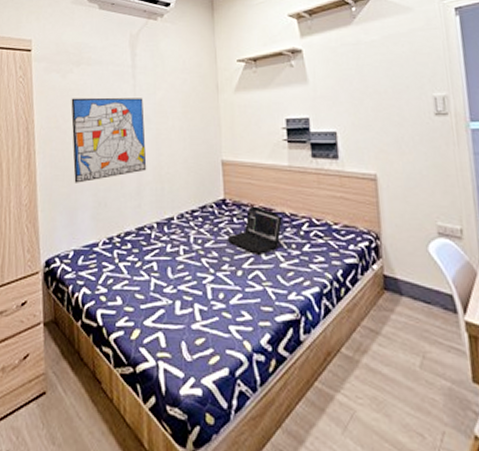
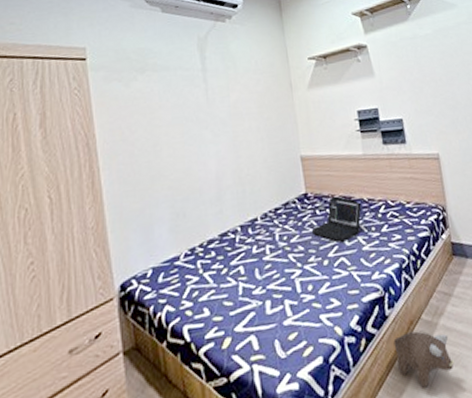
wall art: present [71,97,147,183] -> none [137,101,226,197]
plush toy: none [307,363,377,427] -> present [393,331,455,388]

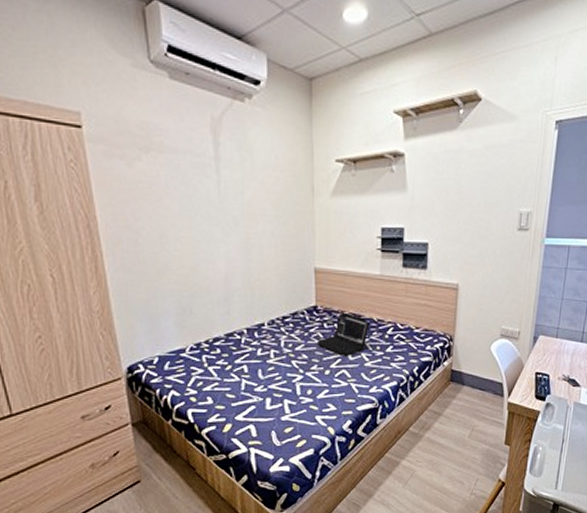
plush toy: present [393,331,455,388] -> none [380,439,432,483]

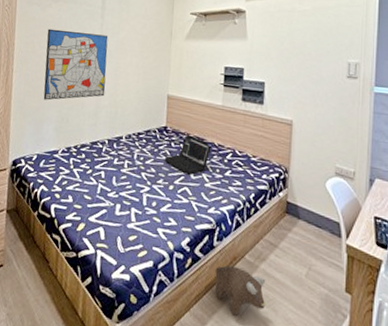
wall art: none [141,192,235,289] -> present [43,28,108,100]
plush toy: none [380,439,432,483] -> present [215,265,268,316]

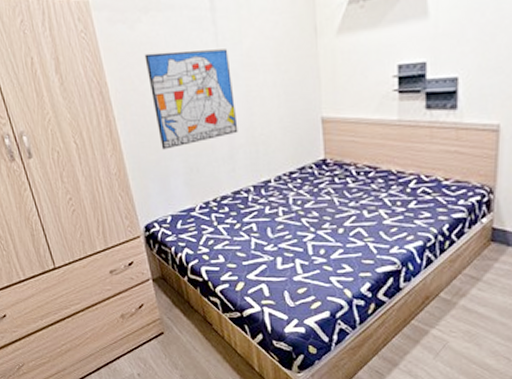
laptop: present [164,135,211,175] -> none [327,165,388,213]
plush toy: present [215,265,268,316] -> none [404,306,470,354]

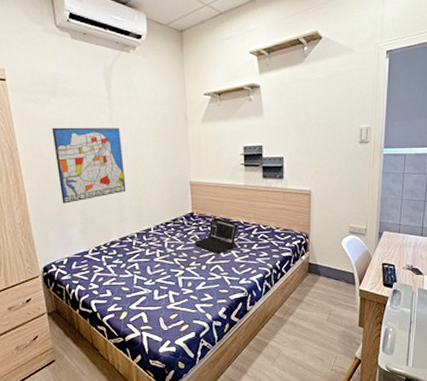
laptop: none [327,165,388,213] -> present [194,217,238,253]

